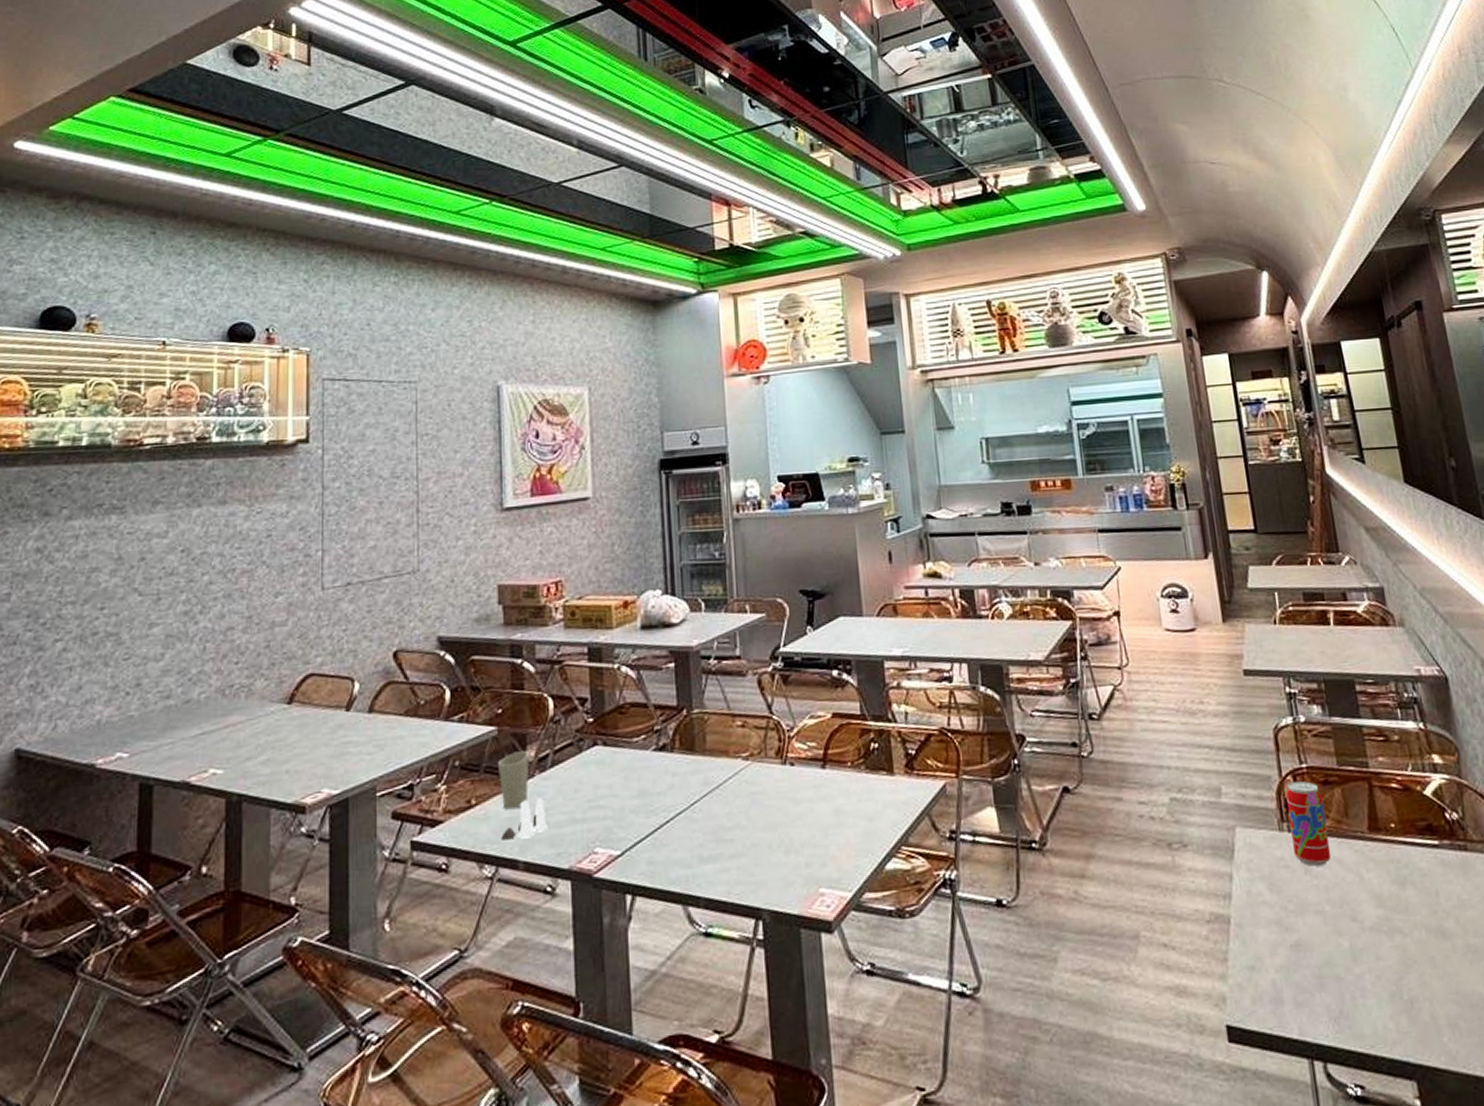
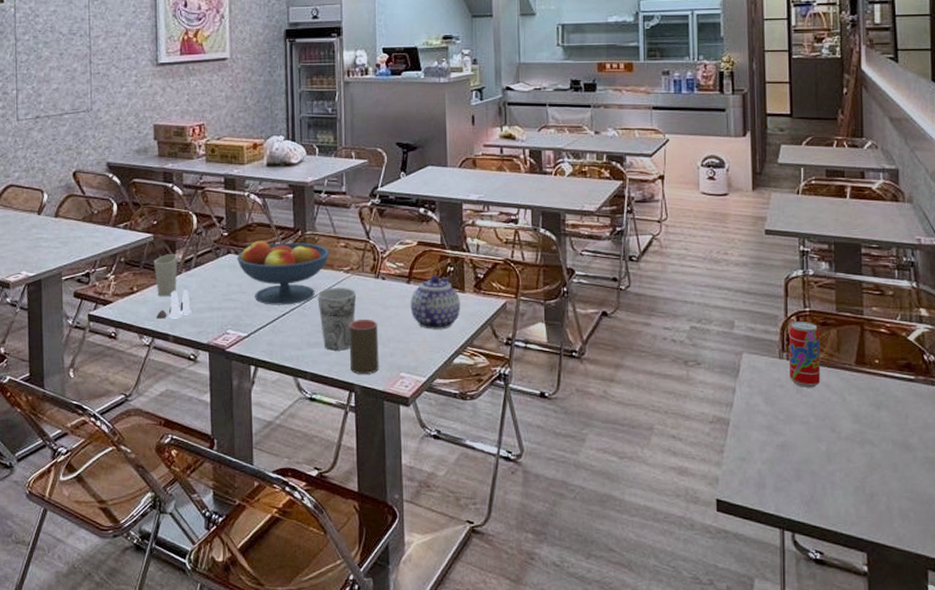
fruit bowl: none [605,724,723,810] -> present [236,240,329,305]
cup: none [710,779,760,866] -> present [317,288,357,351]
cup: none [751,819,792,895] -> present [349,319,379,374]
teapot: none [827,755,891,827] -> present [410,275,461,330]

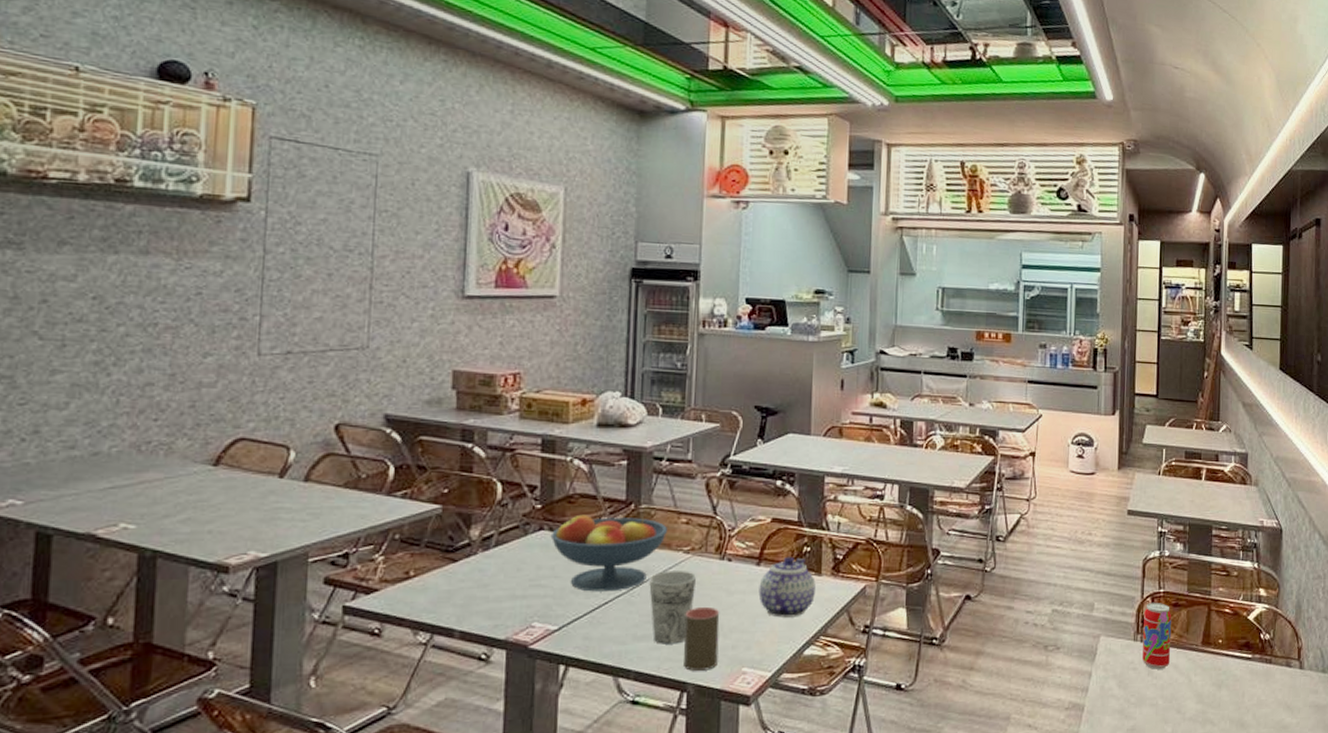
cup: present [154,254,178,297] -> none [440,530,474,583]
salt and pepper shaker set: present [156,290,192,319] -> none [438,574,488,610]

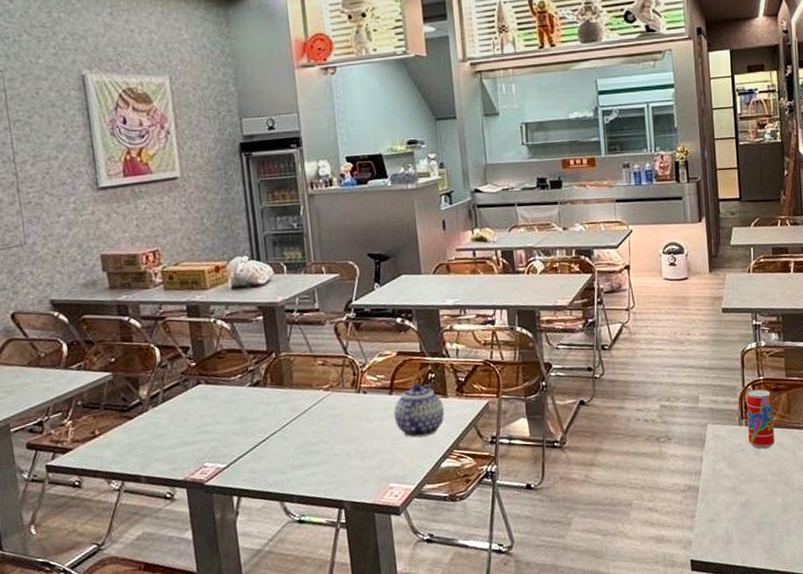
fruit bowl: present [550,514,667,592] -> none [207,364,307,433]
cup: present [649,571,697,644] -> none [298,405,339,471]
cup: present [684,606,720,671] -> none [333,434,367,491]

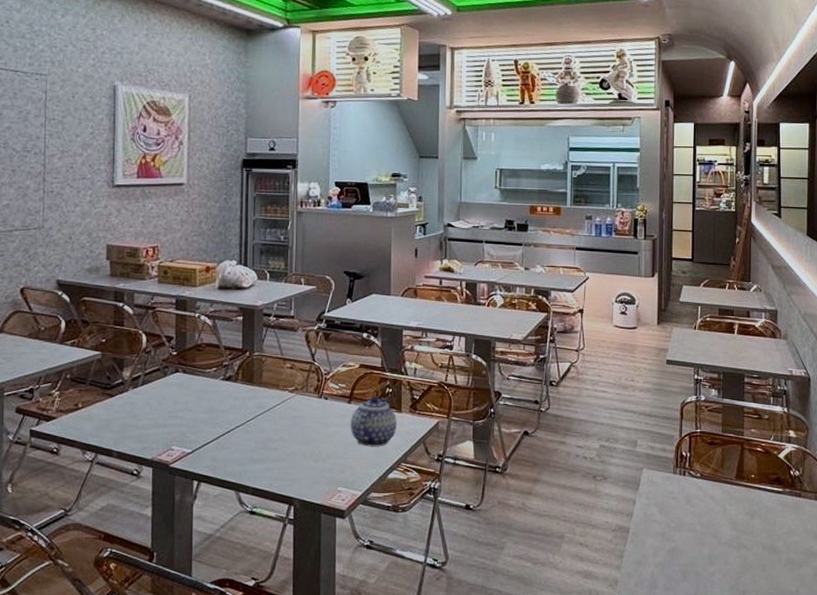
beverage can: present [746,389,775,449] -> none [681,441,708,499]

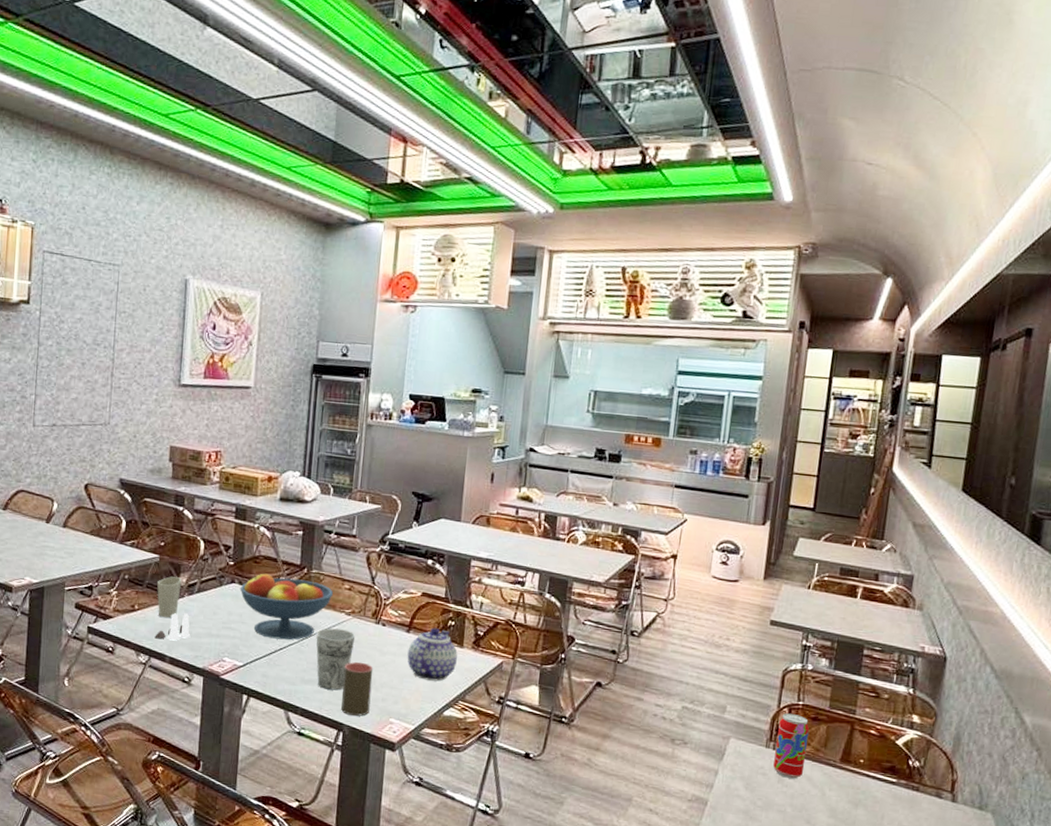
cup: none [100,372,126,414] -> present [157,576,182,618]
salt and pepper shaker set: none [100,407,137,435] -> present [155,613,191,641]
fruit bowl: none [184,360,275,423] -> present [239,573,333,640]
cup: none [262,407,300,466] -> present [316,628,356,691]
cup: none [290,436,319,488] -> present [341,661,374,716]
beverage can: none [681,441,708,499] -> present [773,713,810,779]

